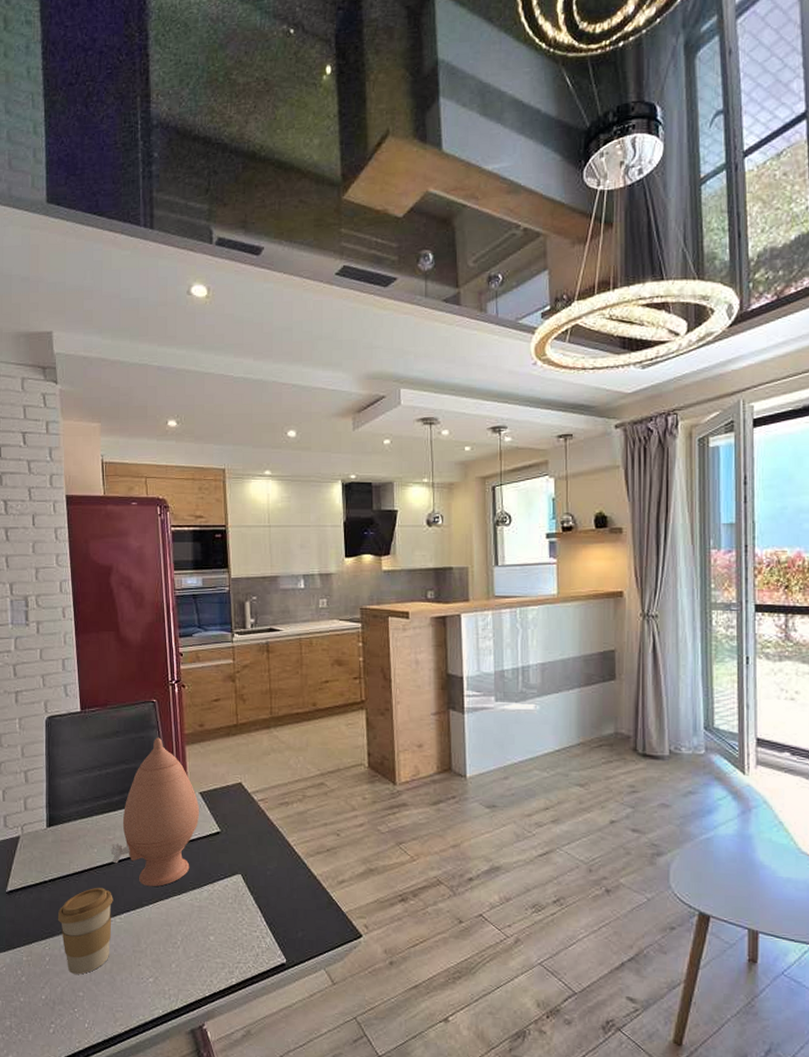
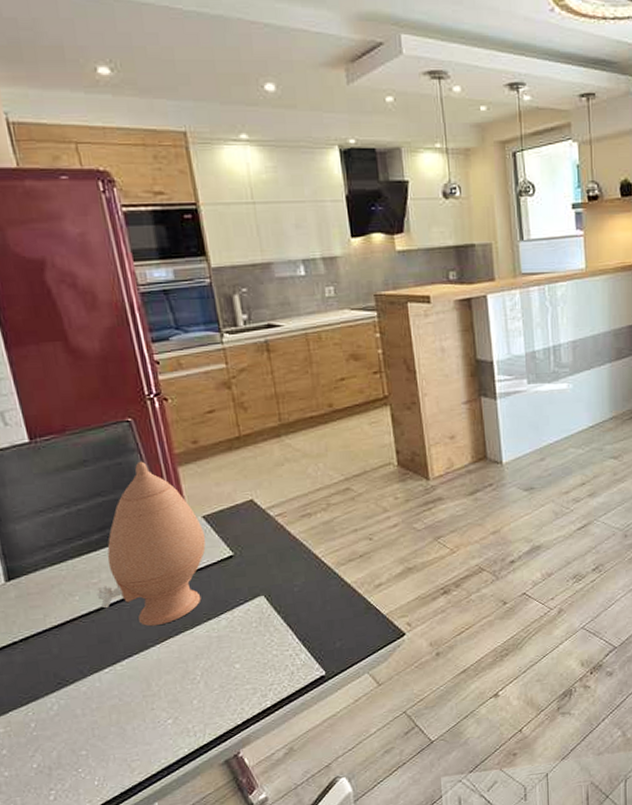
coffee cup: present [57,887,113,975] -> none [38,637,114,734]

